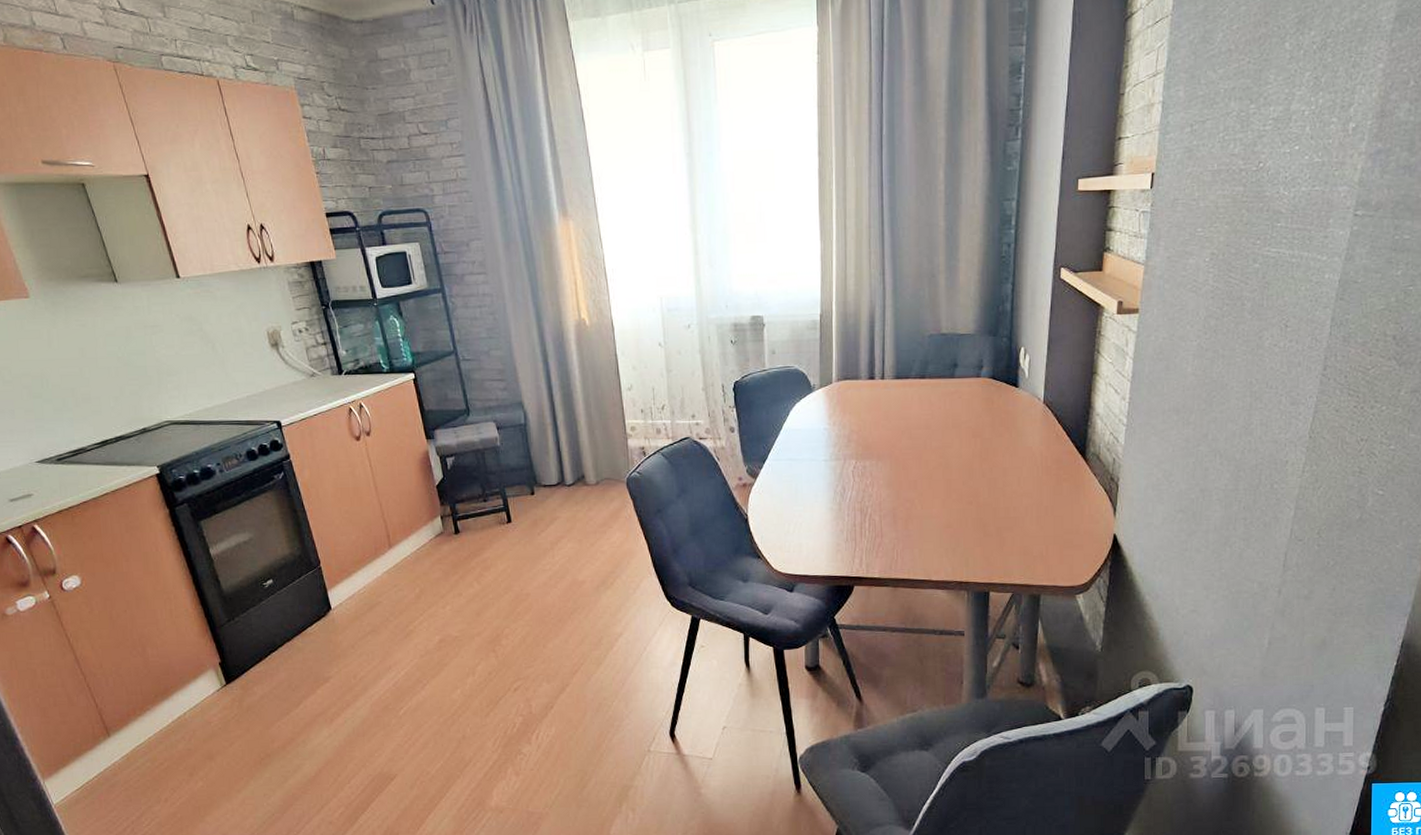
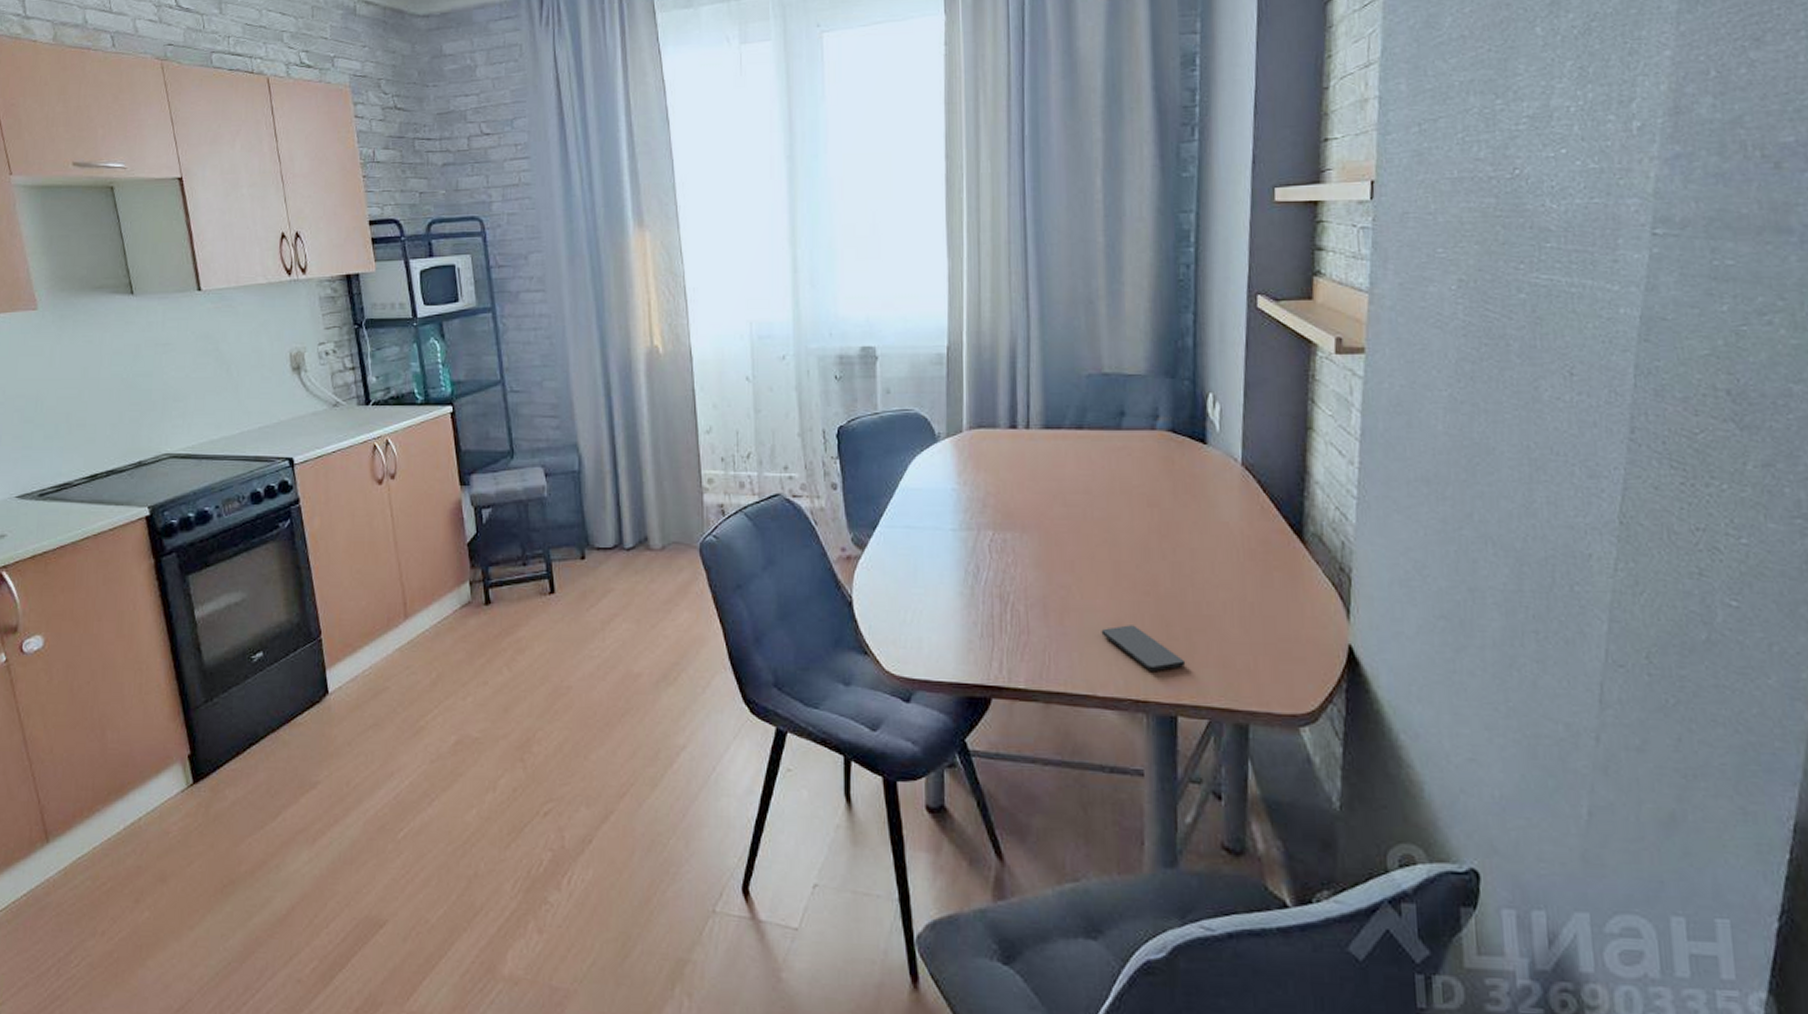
smartphone: none [936,527,997,560] -> present [1101,625,1186,671]

